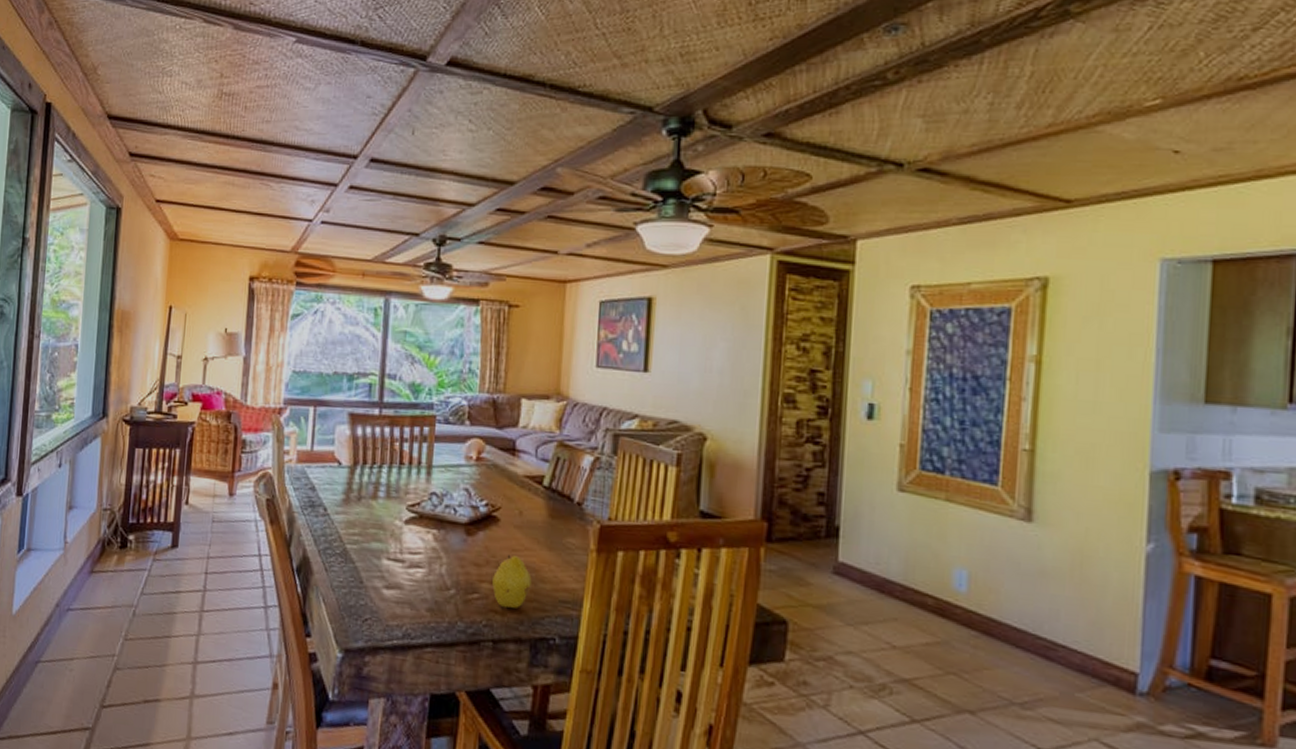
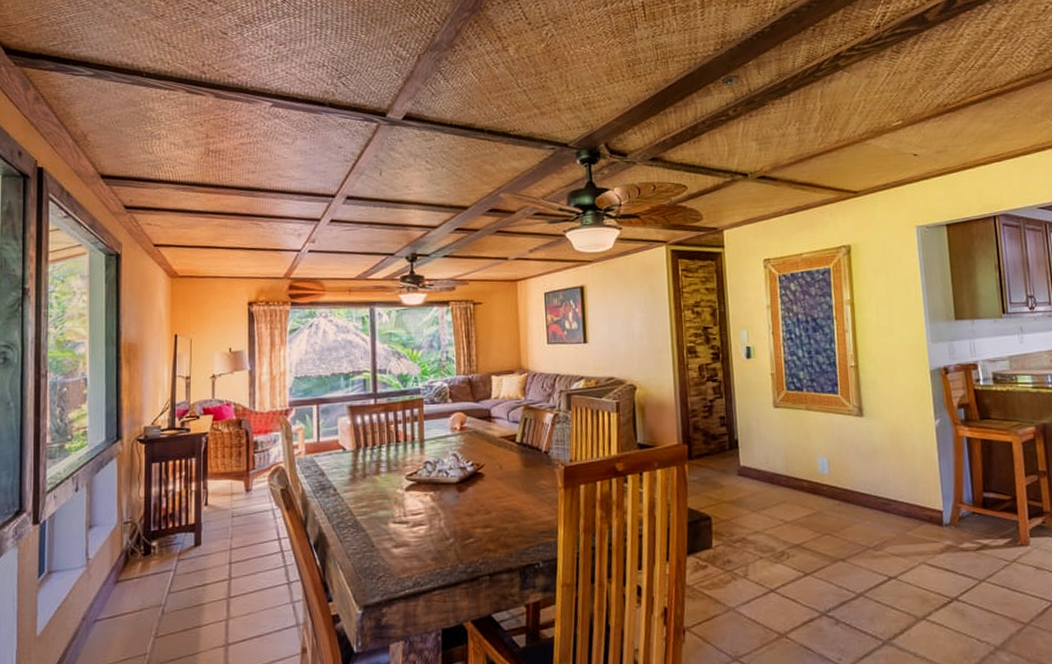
fruit: present [492,555,532,609] -> none [484,502,515,546]

